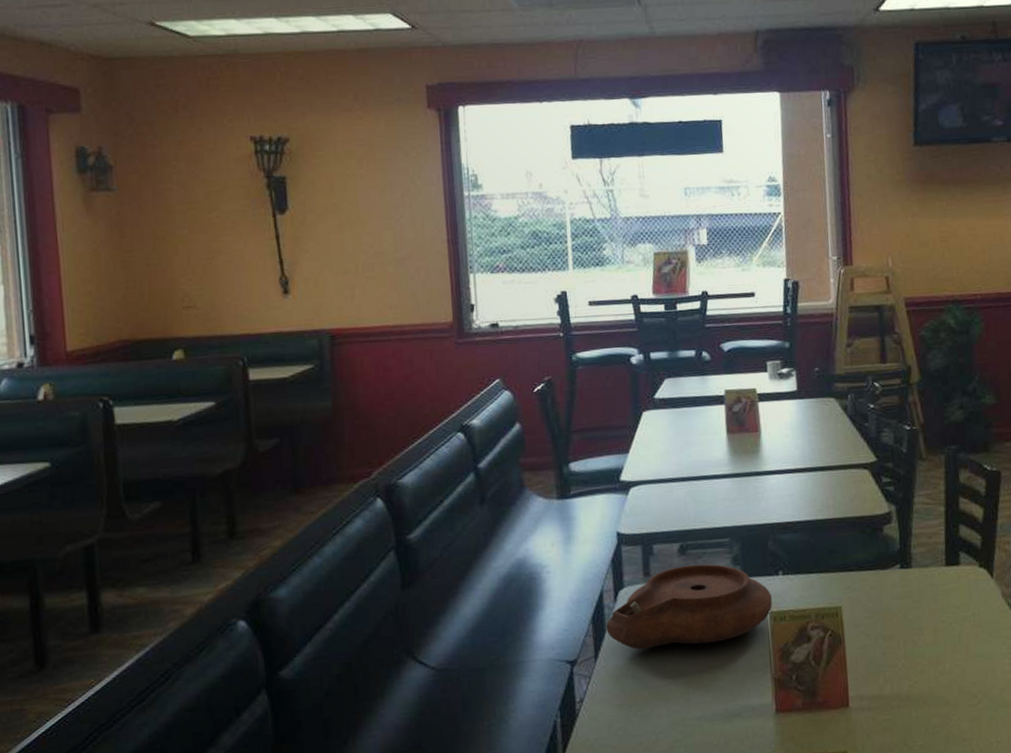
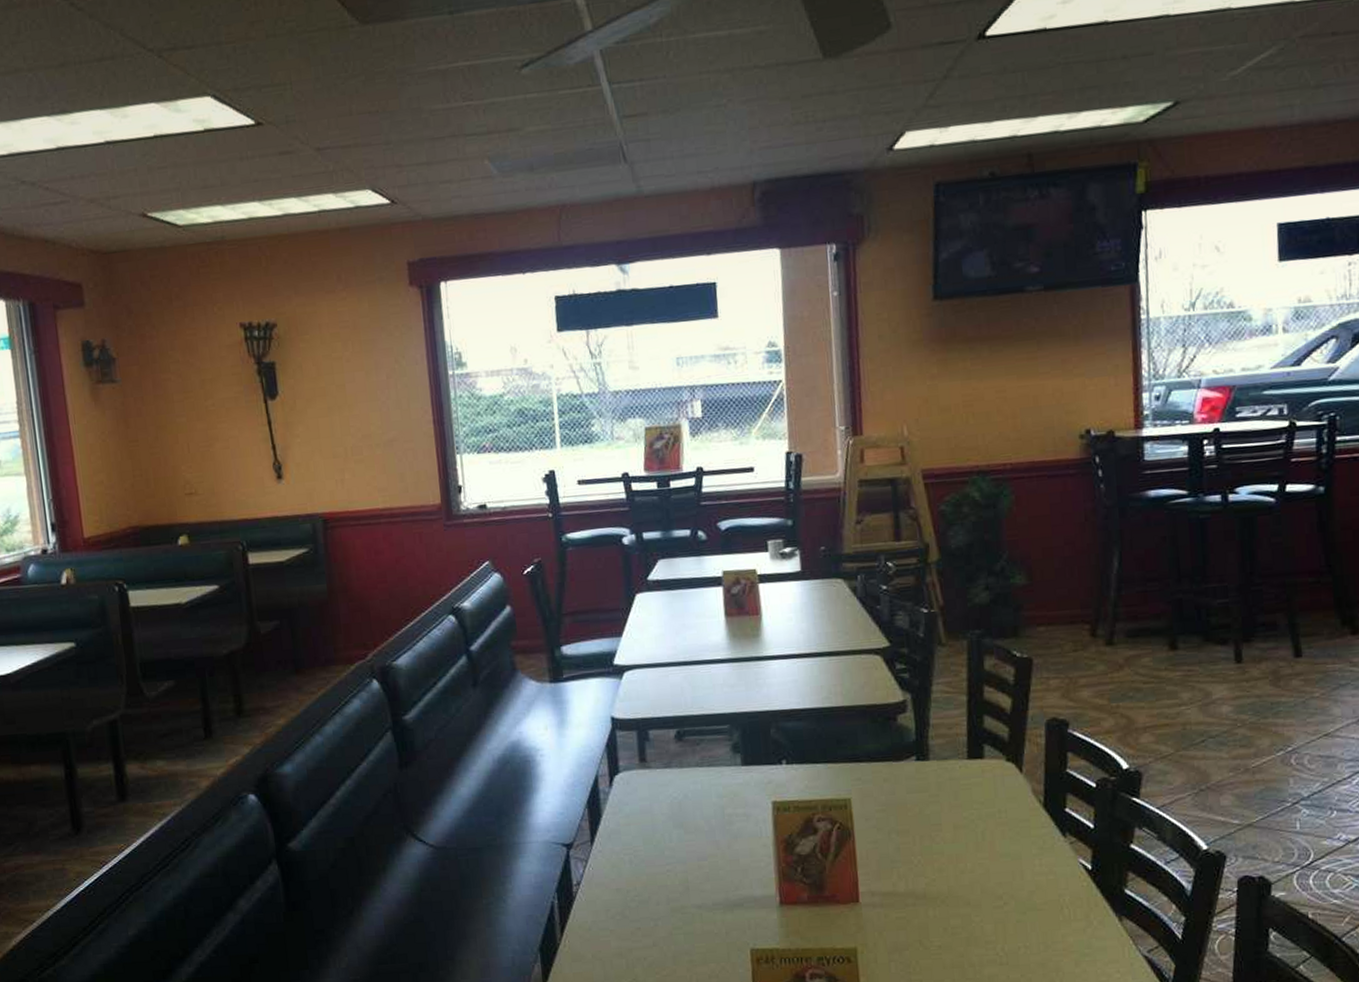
plate: present [606,564,773,650] -> none [601,751,776,836]

